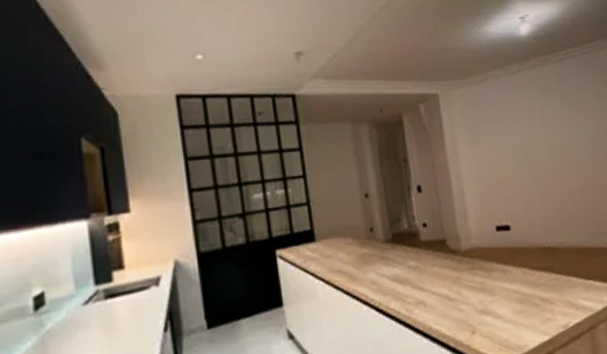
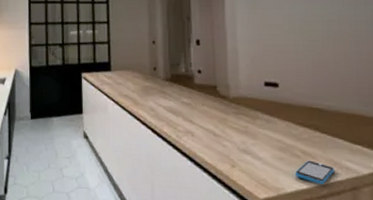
smartphone: none [536,307,572,332] -> present [295,160,334,185]

